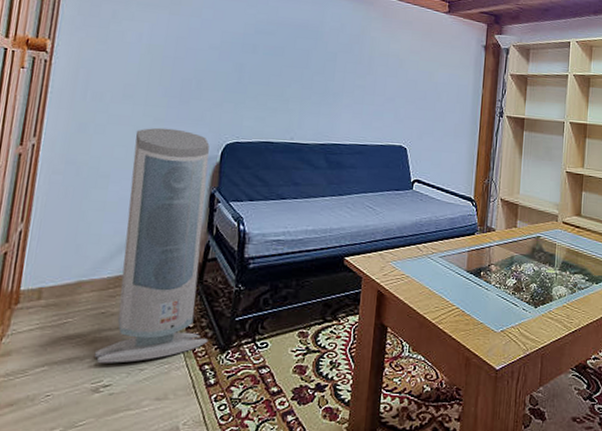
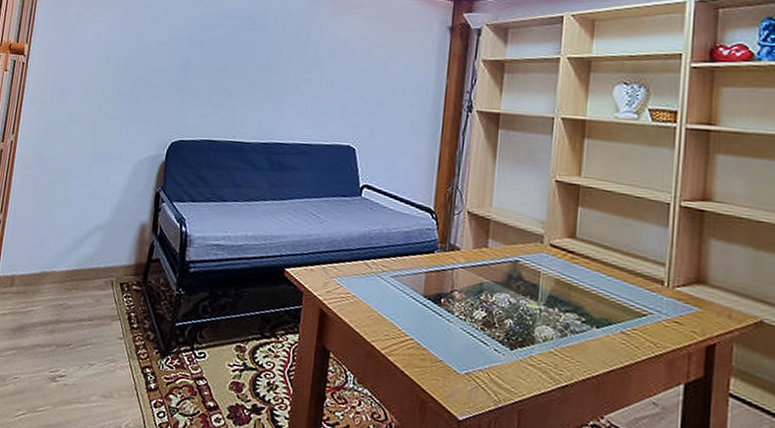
air purifier: present [94,127,210,363] -> none [53,125,156,356]

